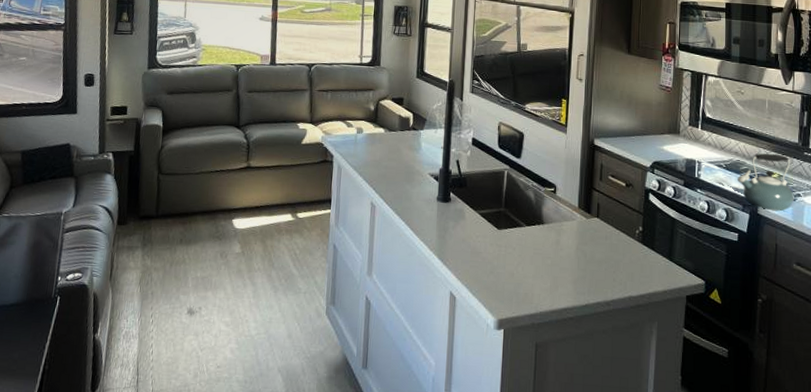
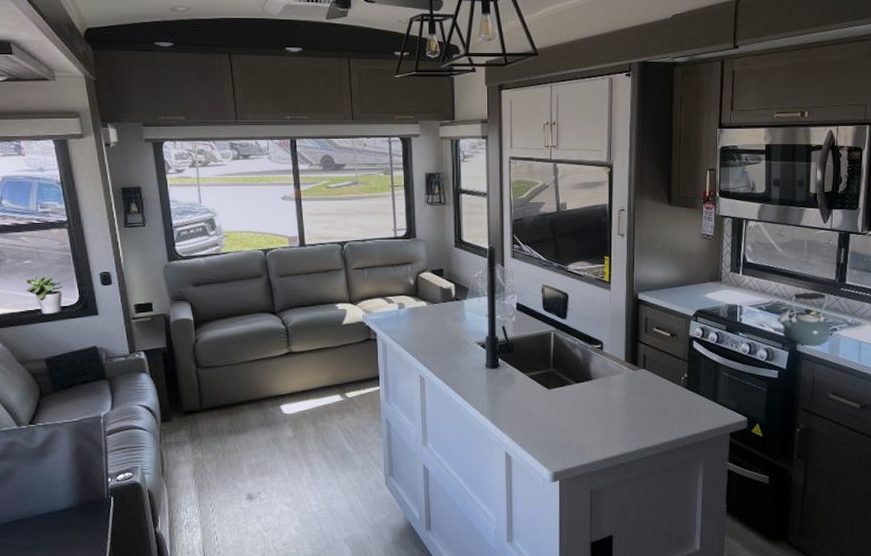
potted plant: none [16,73,50,109] -> present [26,276,63,314]

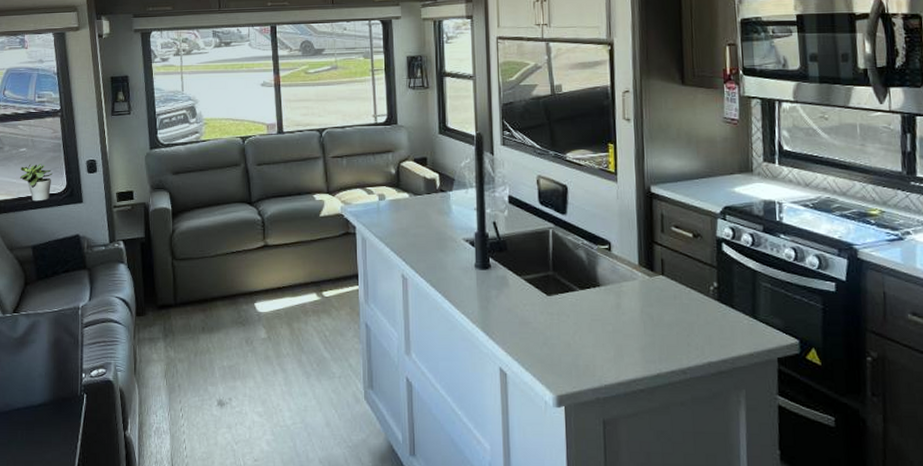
kettle: present [778,292,831,347] -> none [829,186,903,254]

